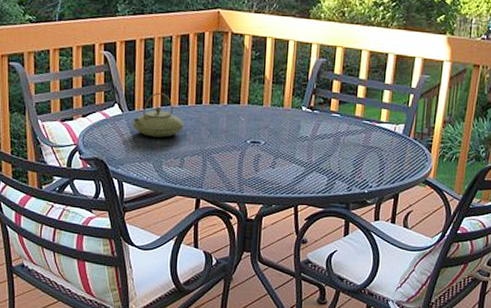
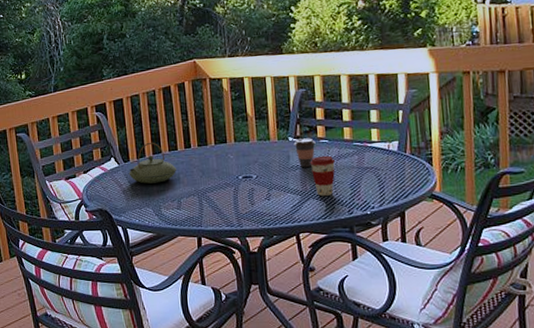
coffee cup: none [306,109,328,140] -> present [293,138,316,168]
coffee cup: none [319,129,343,170] -> present [310,155,335,196]

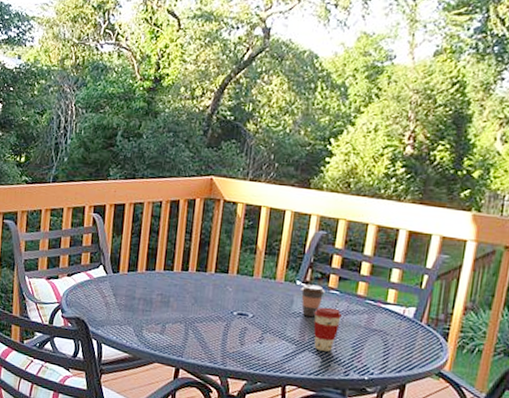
teapot: present [129,142,176,184] -> none [115,256,168,302]

